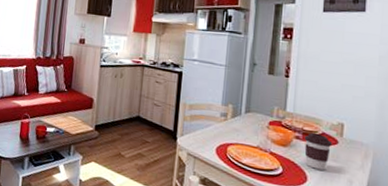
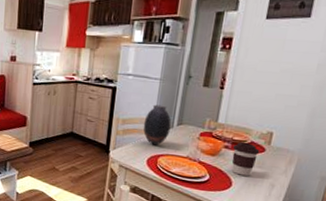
vase: none [210,90,239,134] -> present [143,104,171,146]

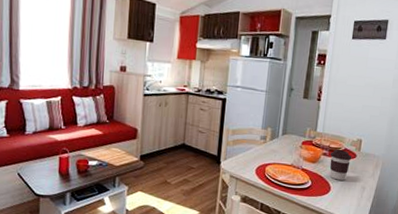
vase: present [143,104,171,146] -> none [251,115,277,155]

